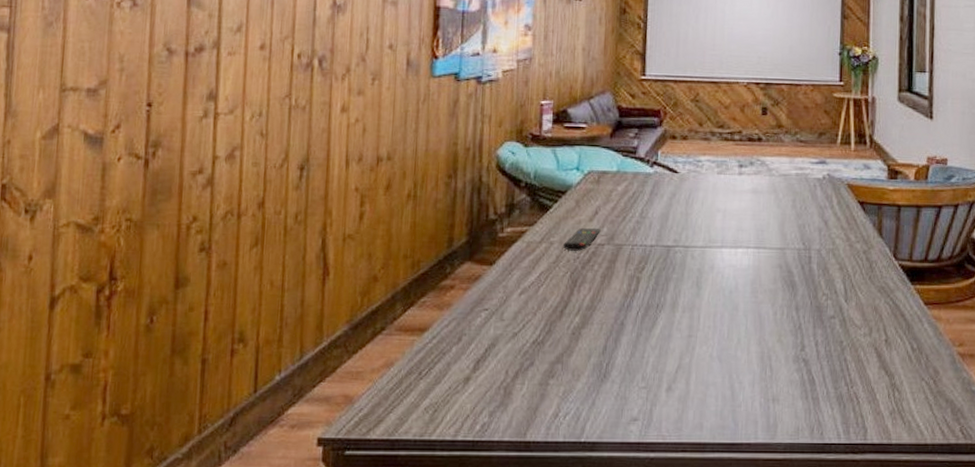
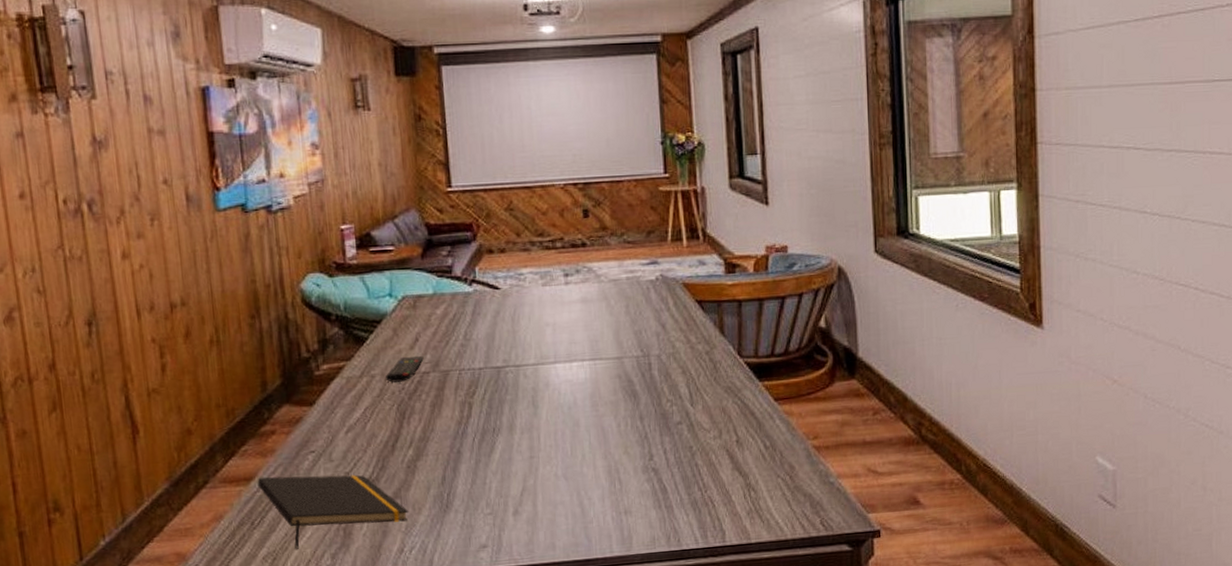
notepad: none [430,329,569,405] -> present [257,475,409,550]

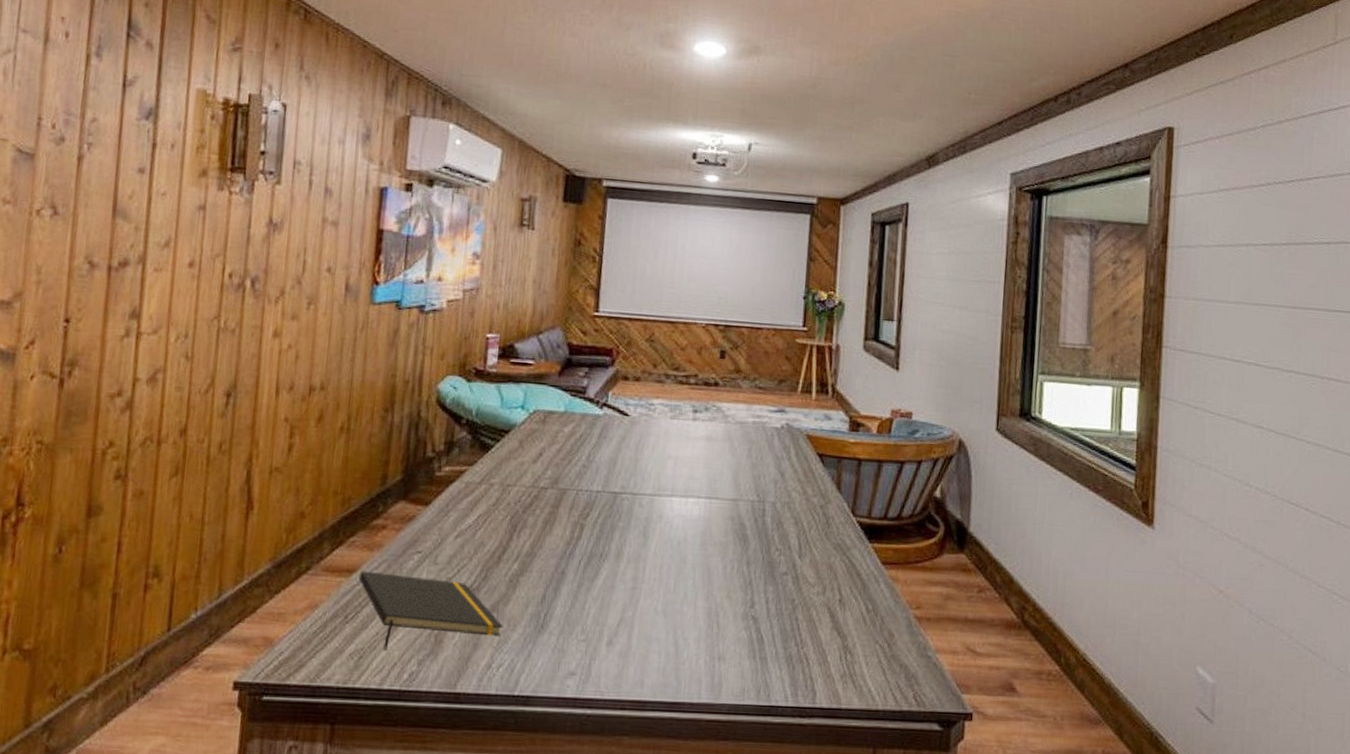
remote control: present [386,356,424,383] -> none [504,470,545,494]

